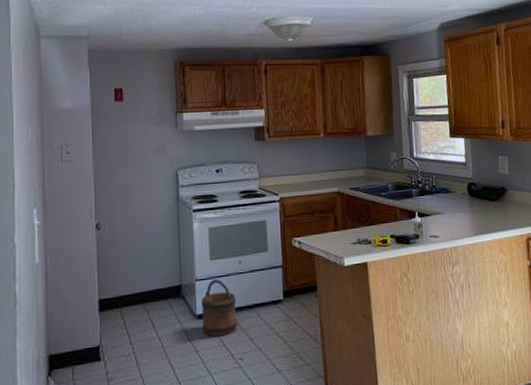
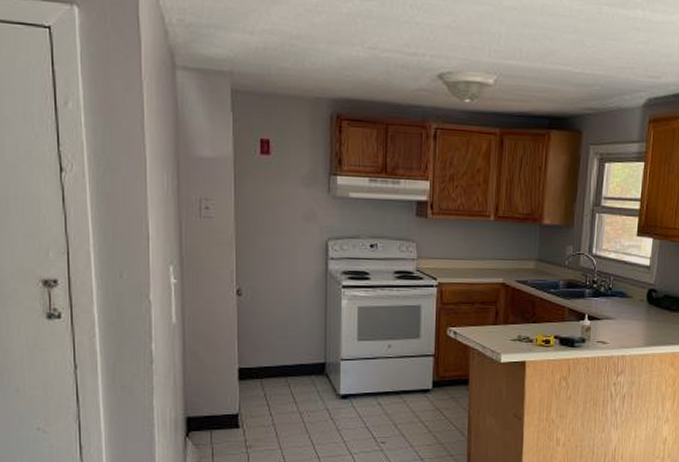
bucket: present [202,279,237,337] -> none [346,361,382,419]

